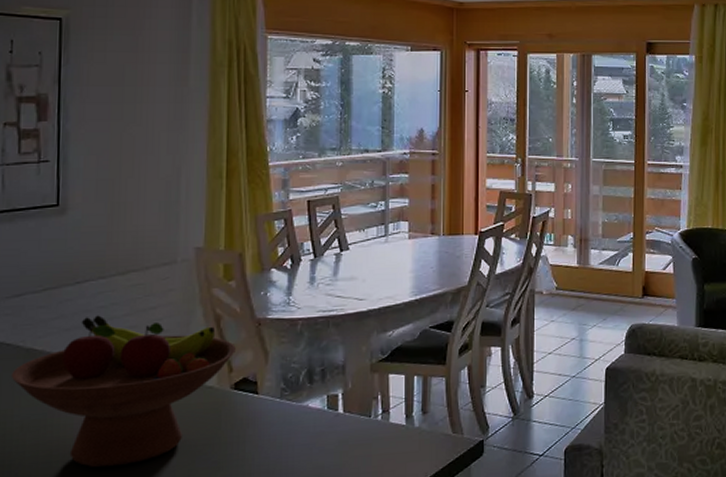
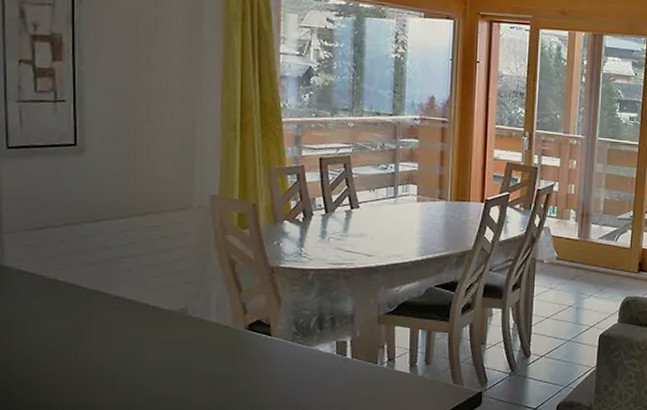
fruit bowl: present [10,315,236,468] -> none [35,252,250,392]

